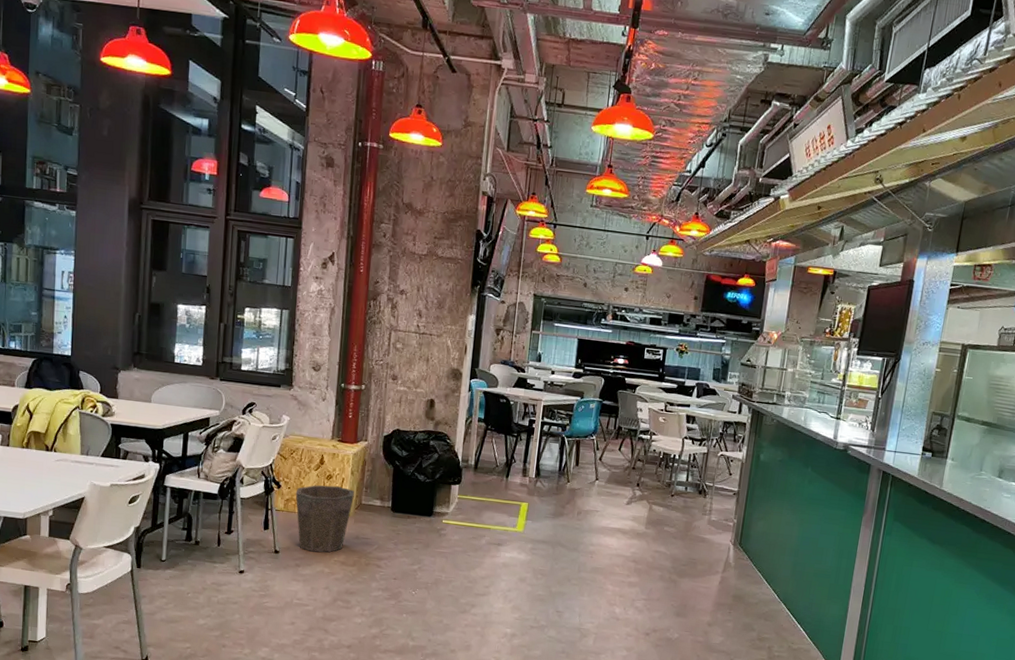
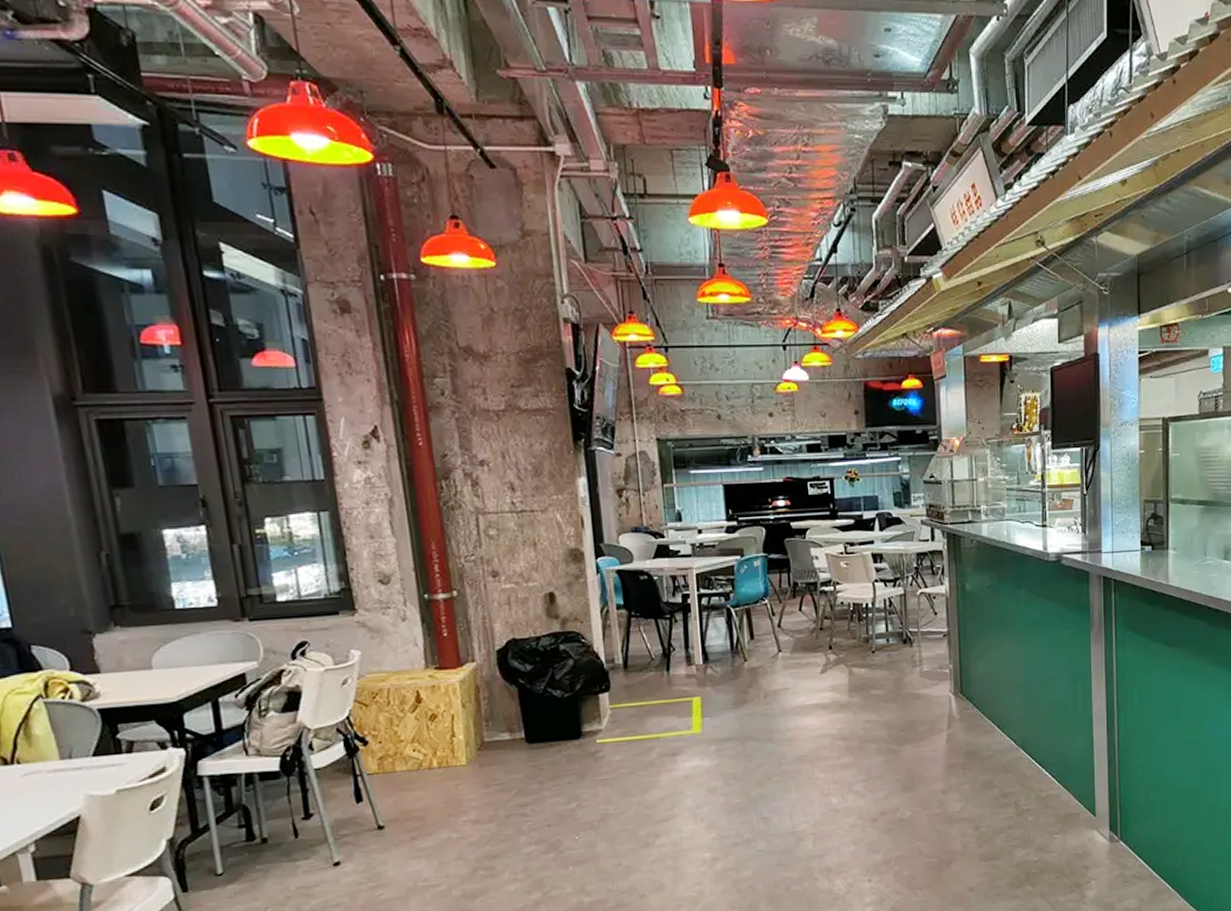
waste bin: present [295,485,355,553] -> none [390,726,473,817]

